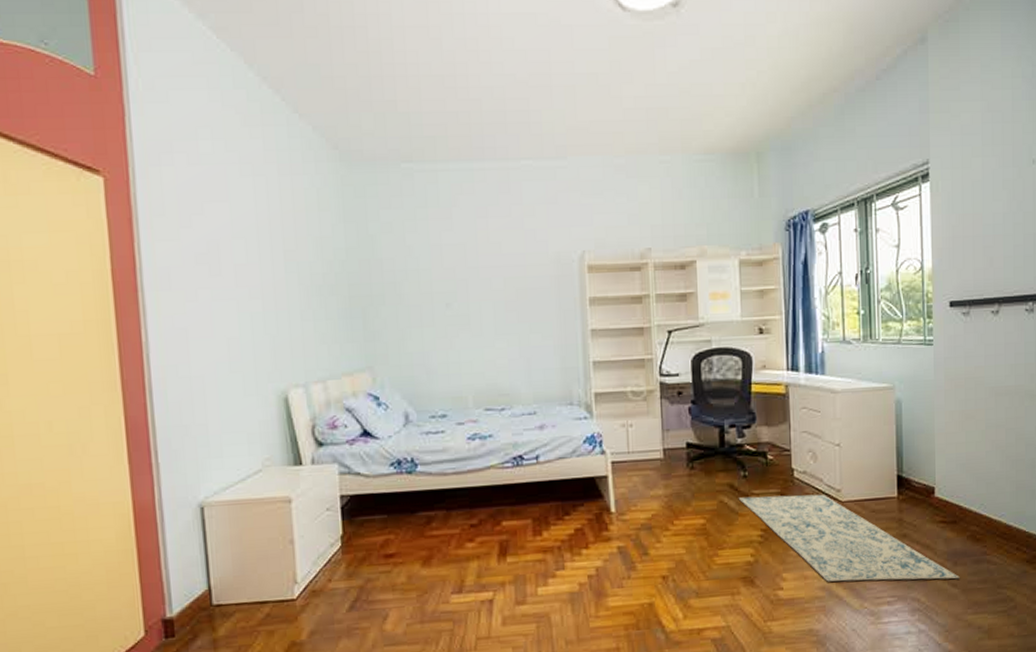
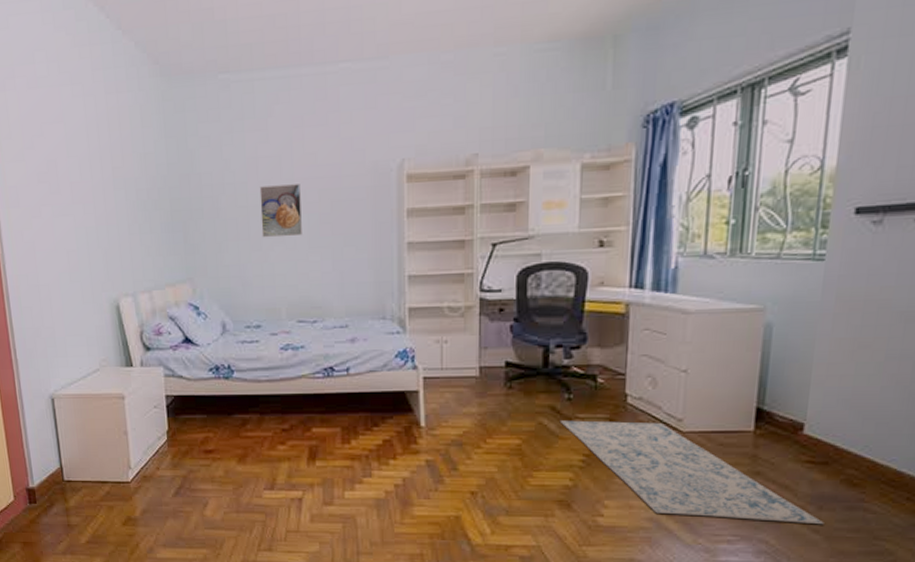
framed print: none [444,272,488,325] -> present [259,184,302,238]

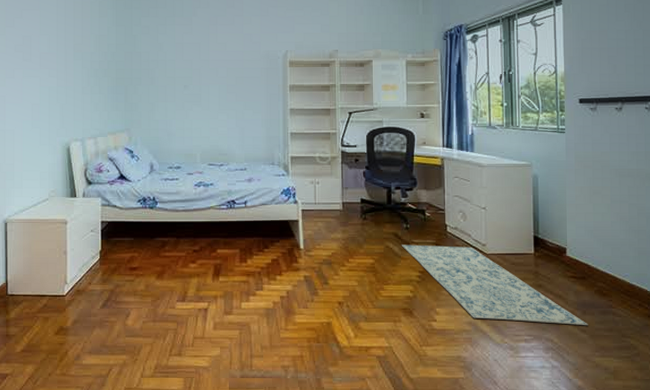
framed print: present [259,184,302,238] -> none [184,64,214,101]

